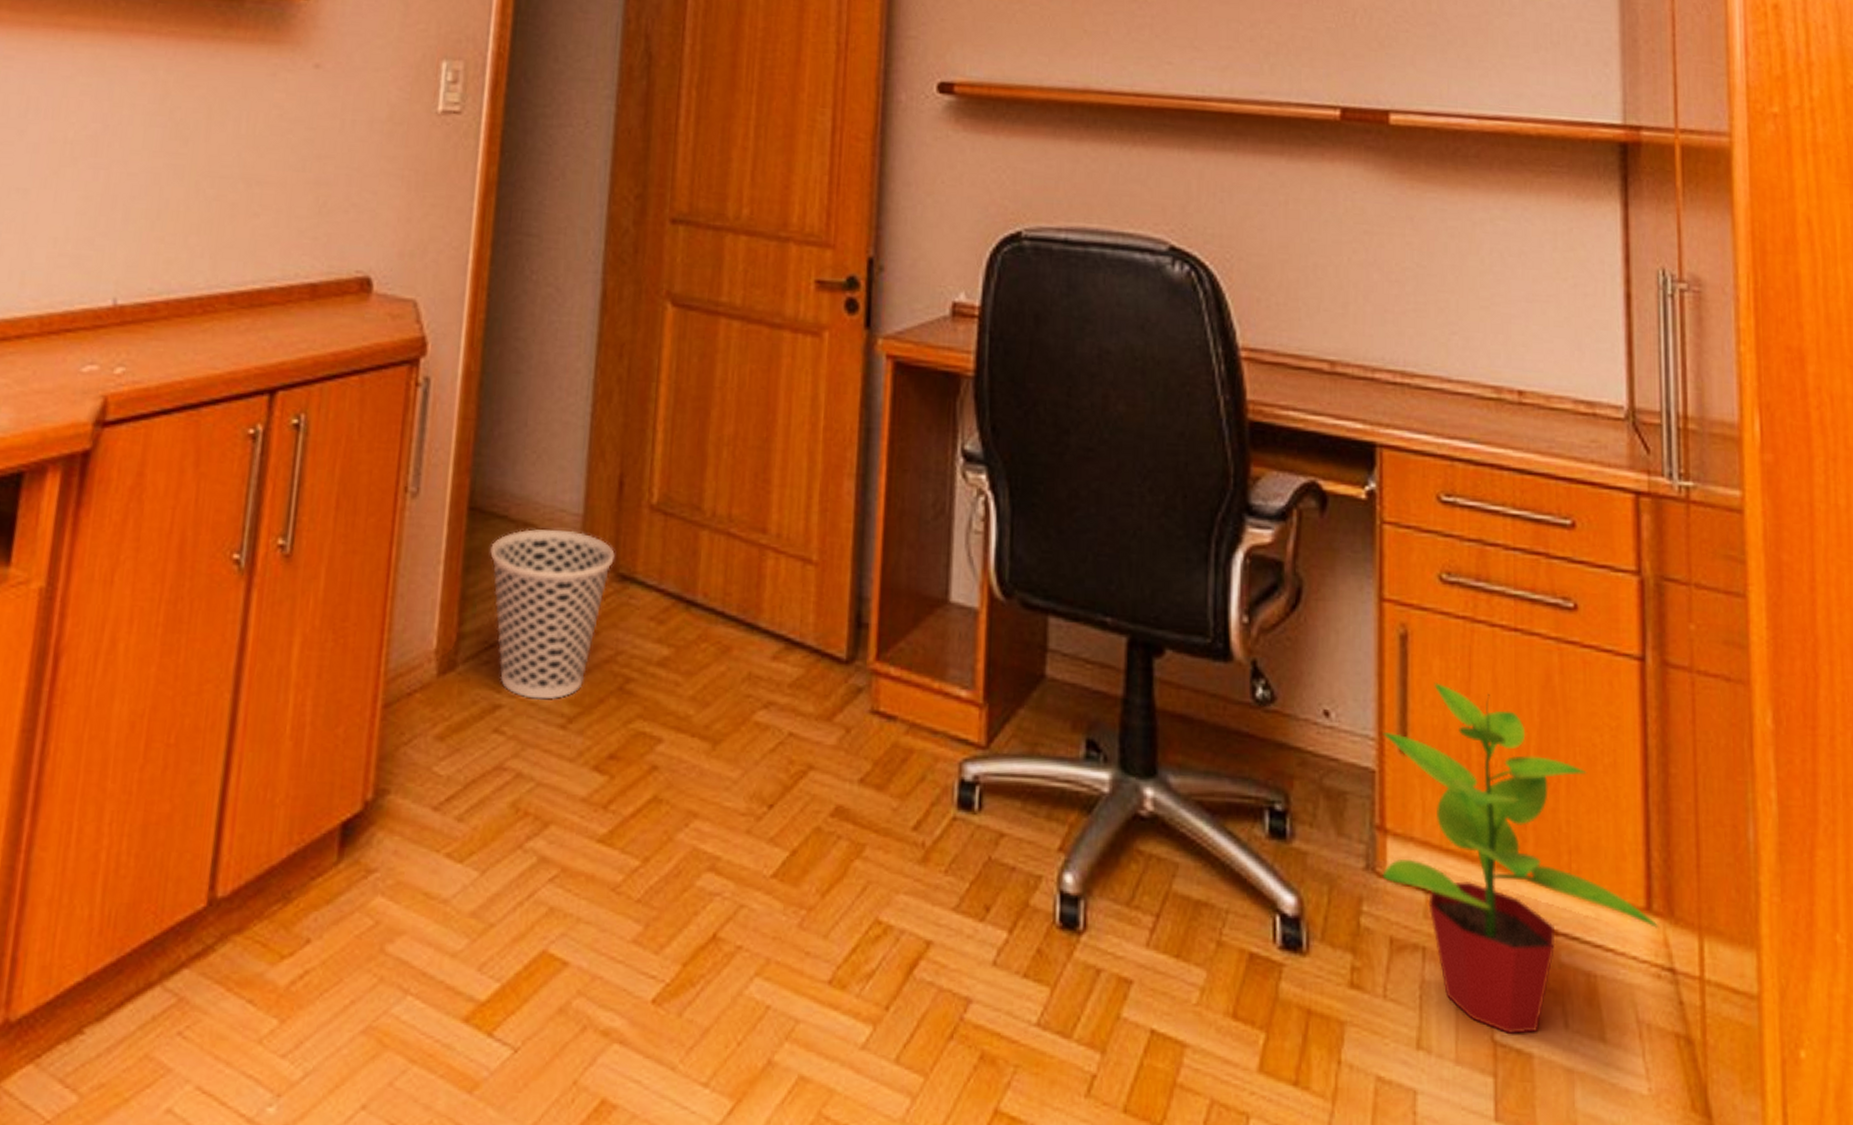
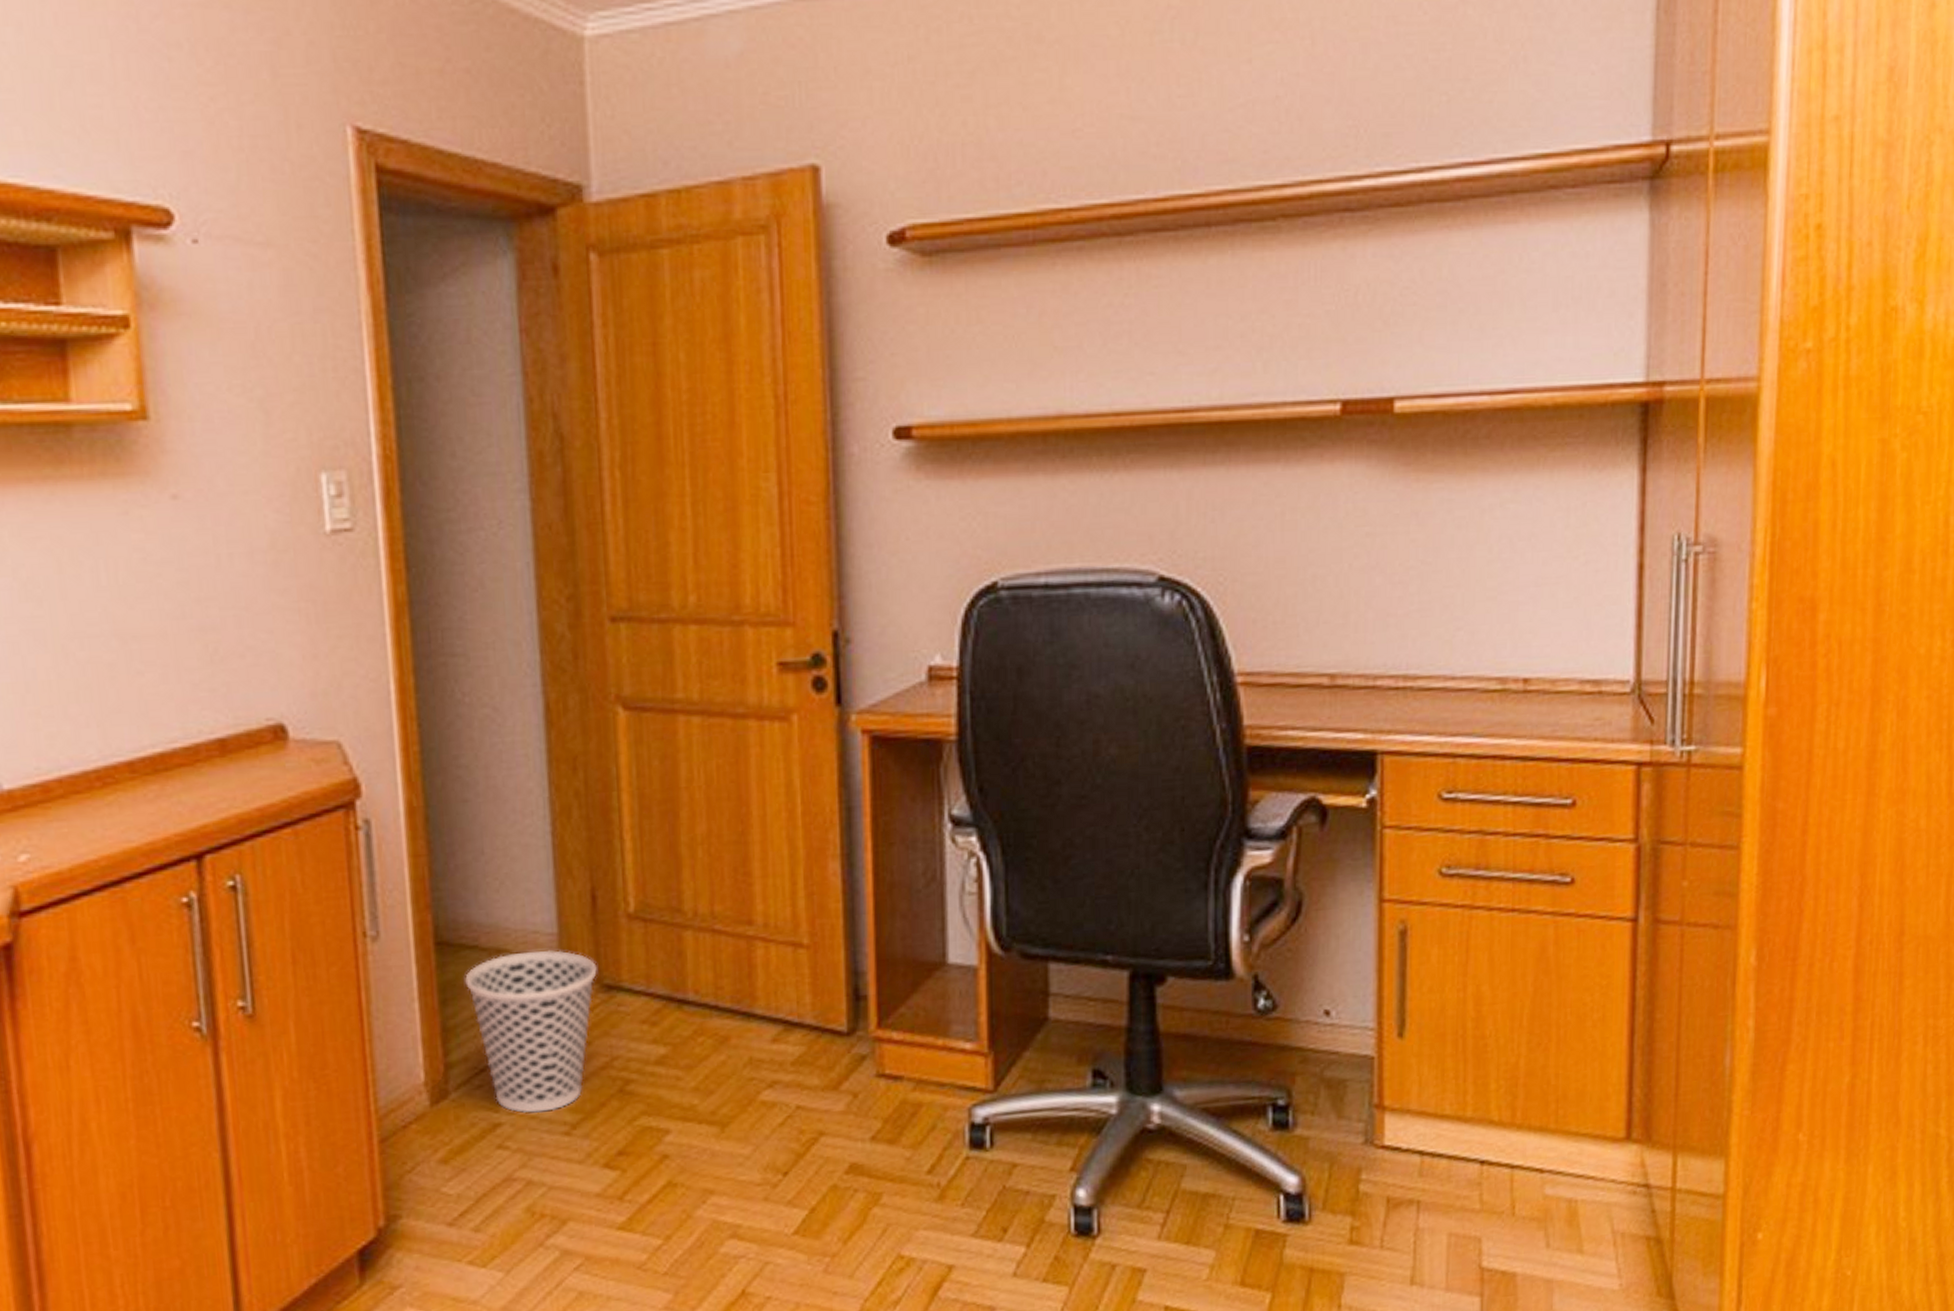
potted plant: present [1382,682,1660,1034] -> none [1380,969,1637,1260]

